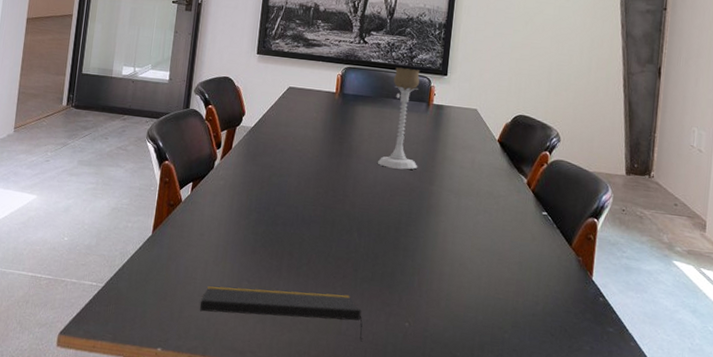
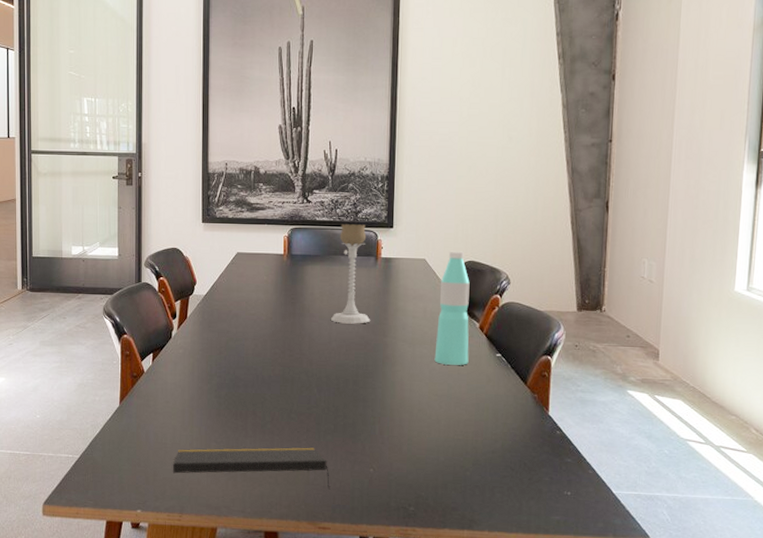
water bottle: none [479,103,520,221] -> present [434,251,470,365]

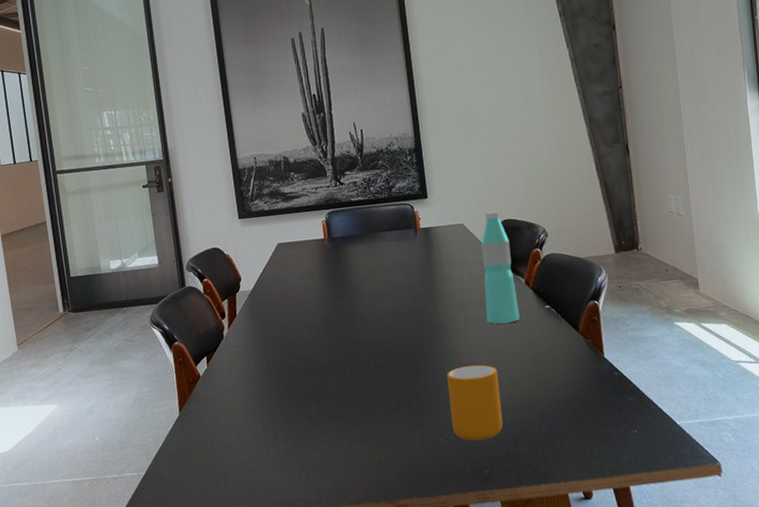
notepad: present [172,447,331,490] -> none [241,426,404,475]
candle holder: present [330,224,371,324] -> none [376,199,419,299]
mug: none [384,402,438,477] -> present [447,365,503,441]

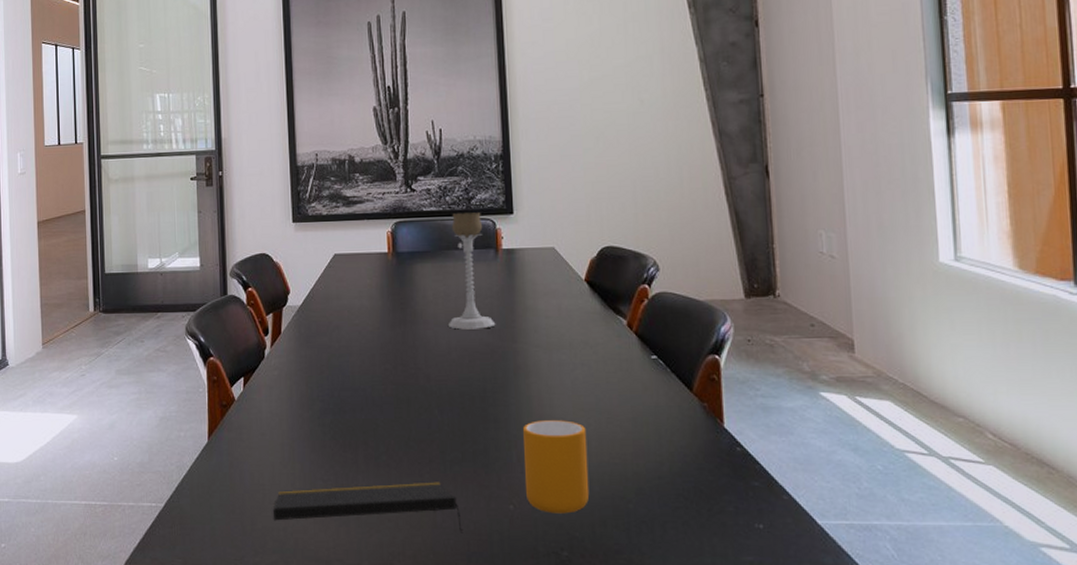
notepad: none [241,426,404,475] -> present [272,482,464,533]
candle holder: none [376,199,419,299] -> present [447,212,496,330]
water bottle: present [481,211,520,324] -> none [575,235,618,372]

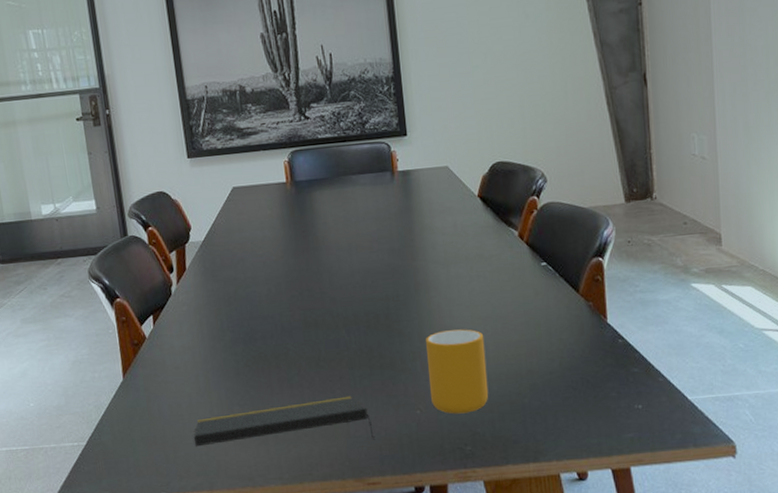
candle holder: present [447,212,496,330] -> none [347,136,396,252]

